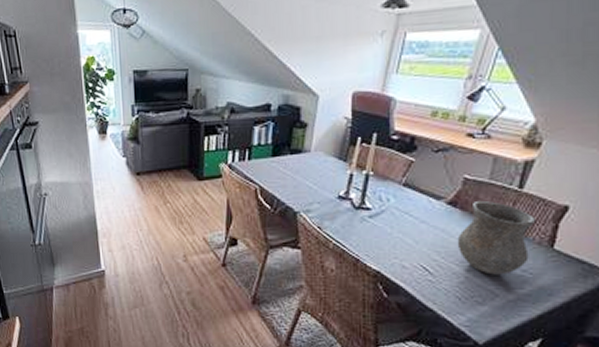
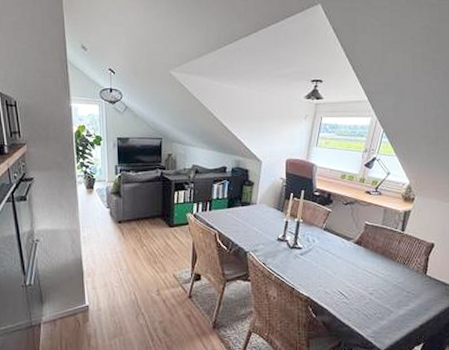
vase: present [457,201,537,275] -> none [362,241,415,296]

